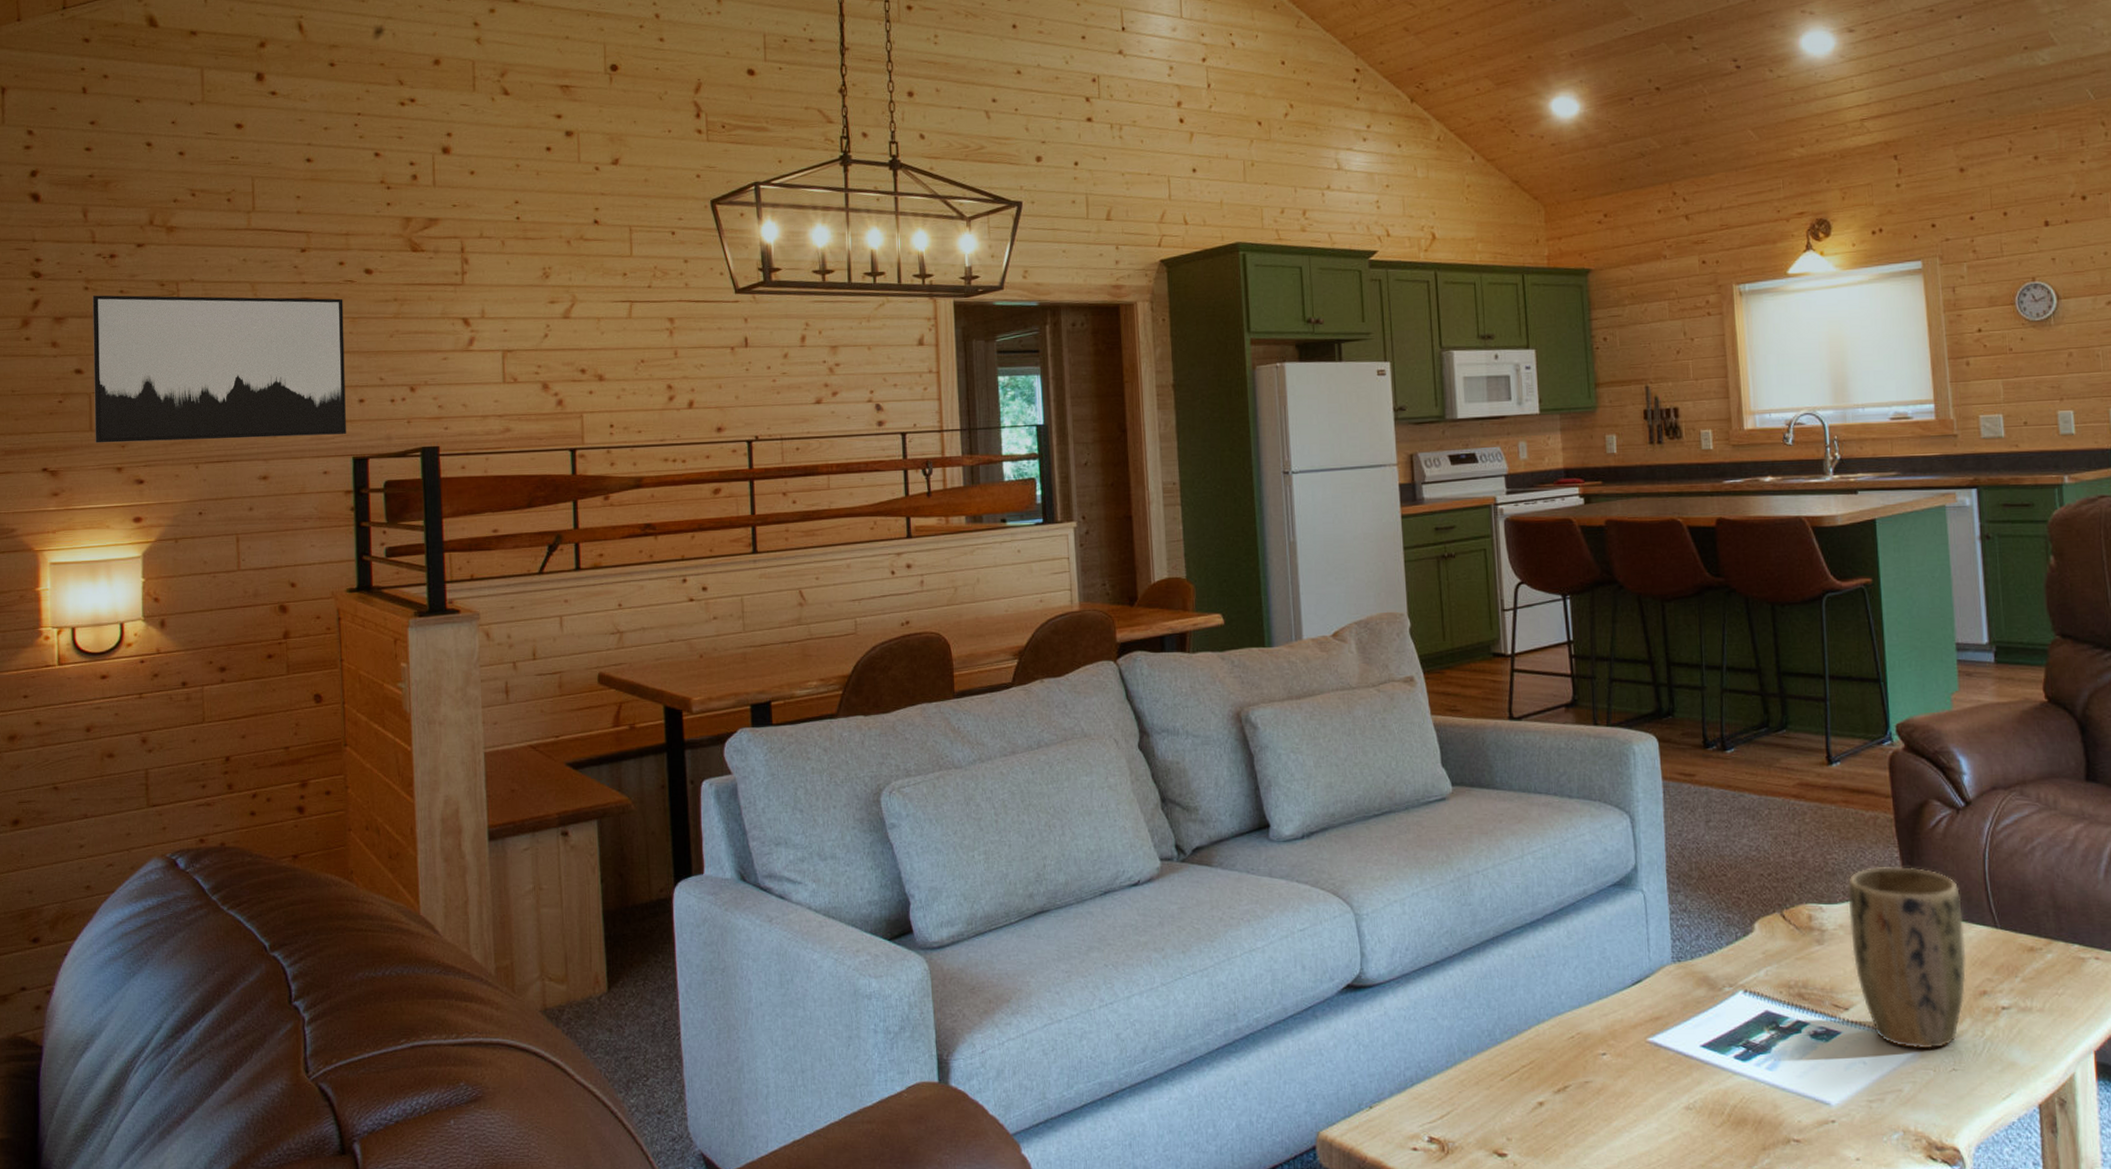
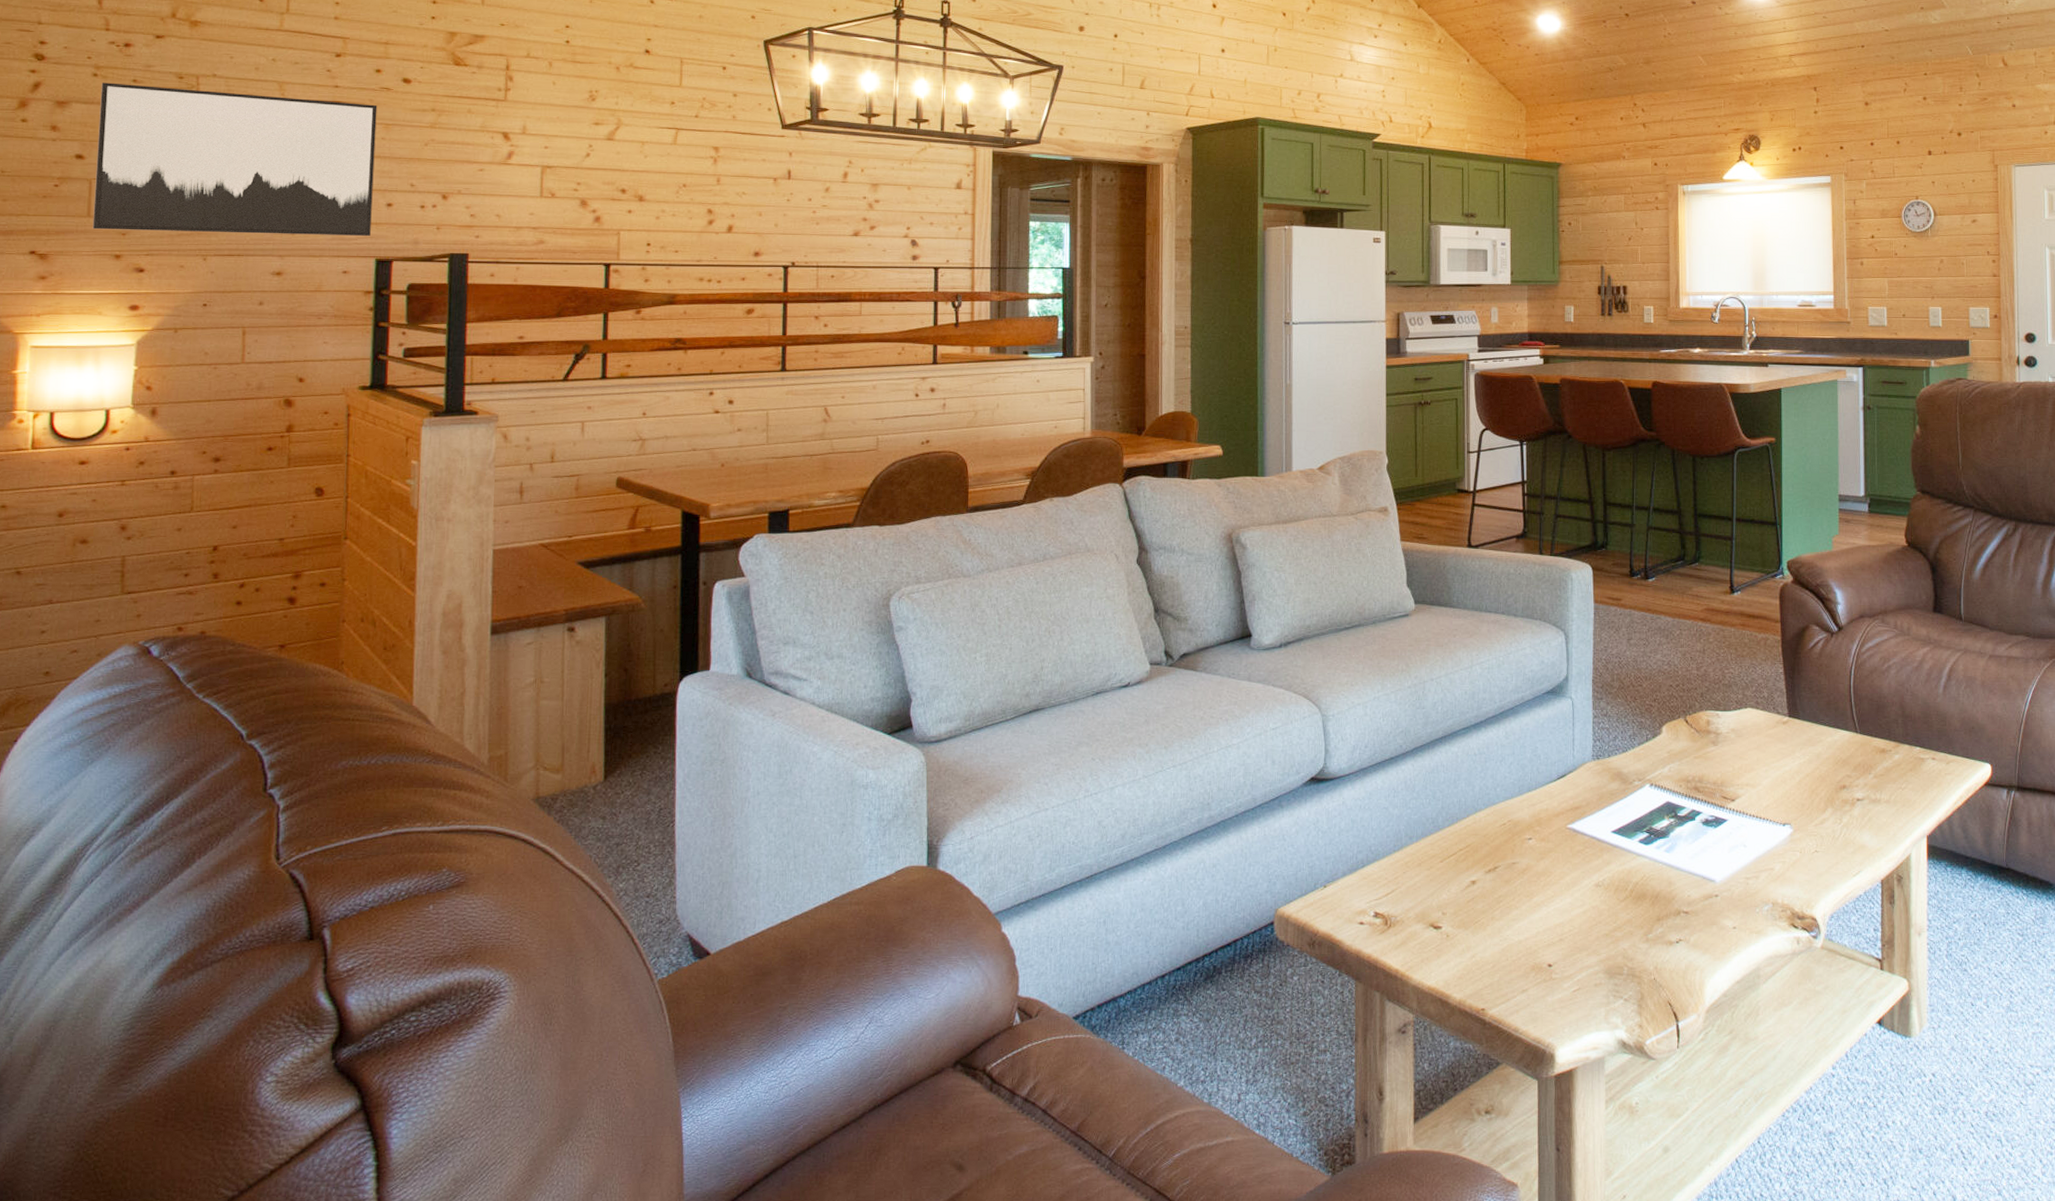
plant pot: present [1847,867,1966,1049] -> none [1740,681,1831,834]

